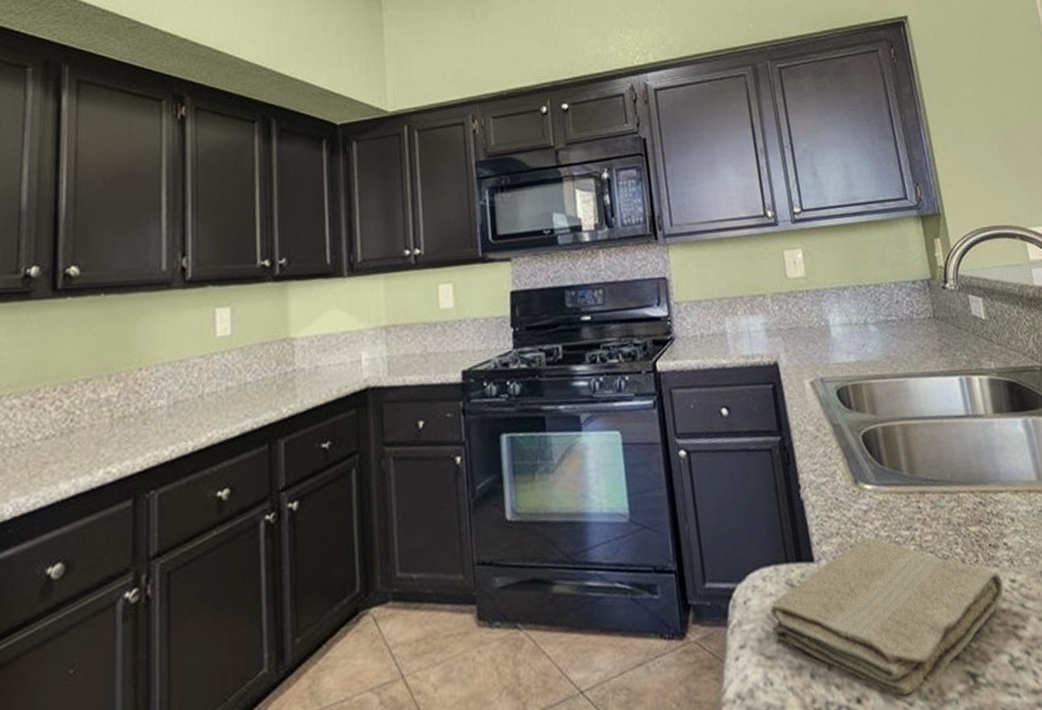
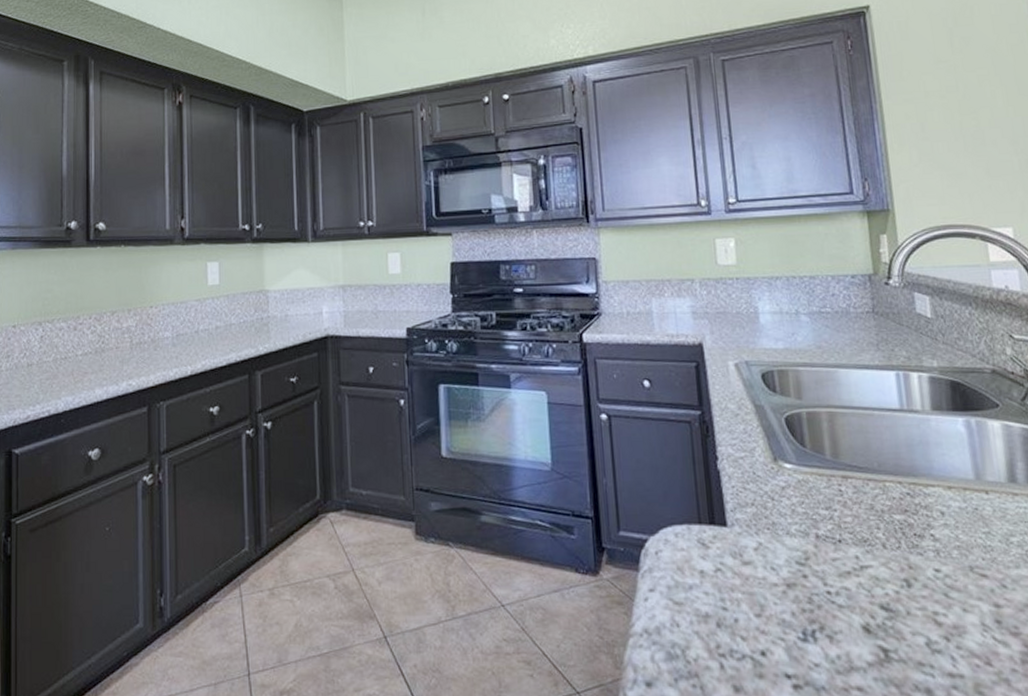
washcloth: present [770,537,1003,696] -> none [680,512,926,656]

